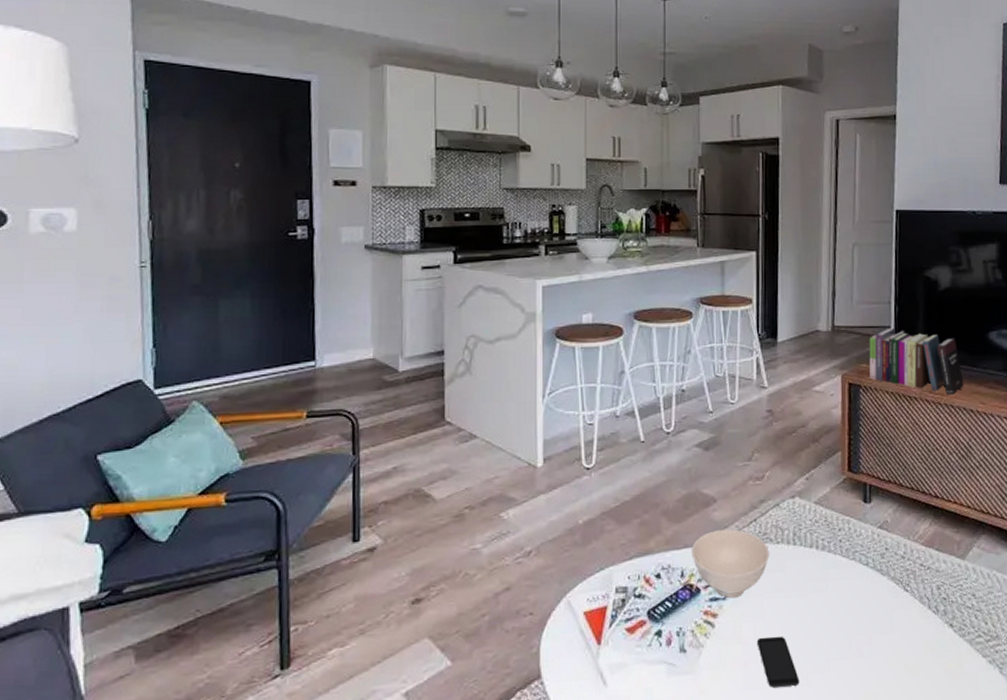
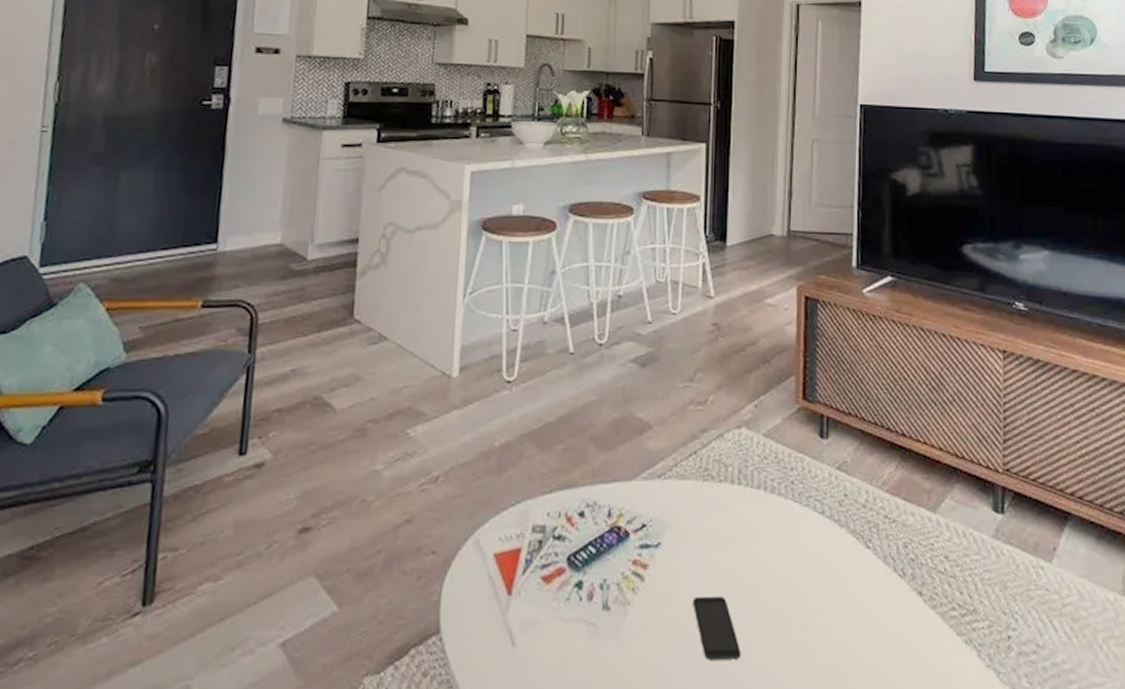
bowl: present [691,528,770,599] -> none [621,461,711,546]
books: present [869,327,964,395] -> none [828,235,935,316]

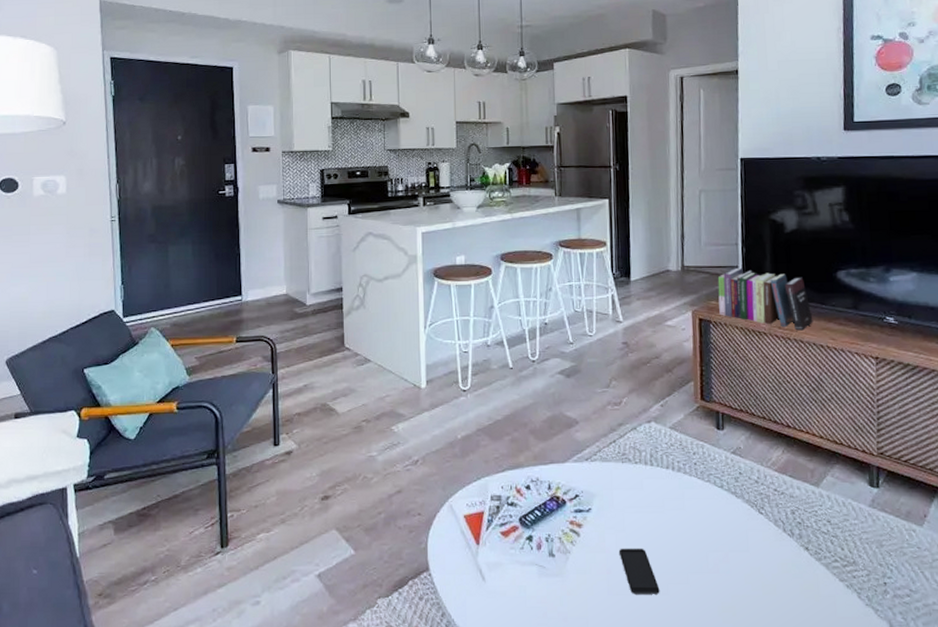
books: none [828,235,935,316] -> present [717,267,813,331]

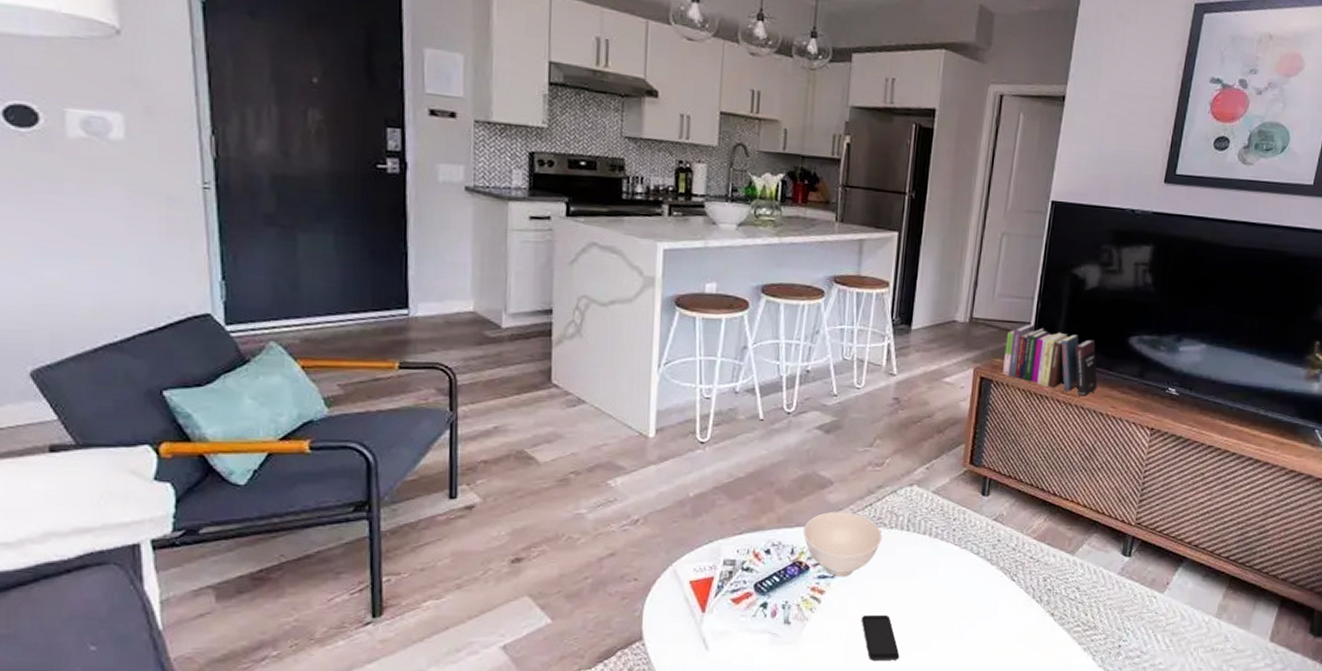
bowl: none [557,448,629,511] -> present [803,511,882,577]

